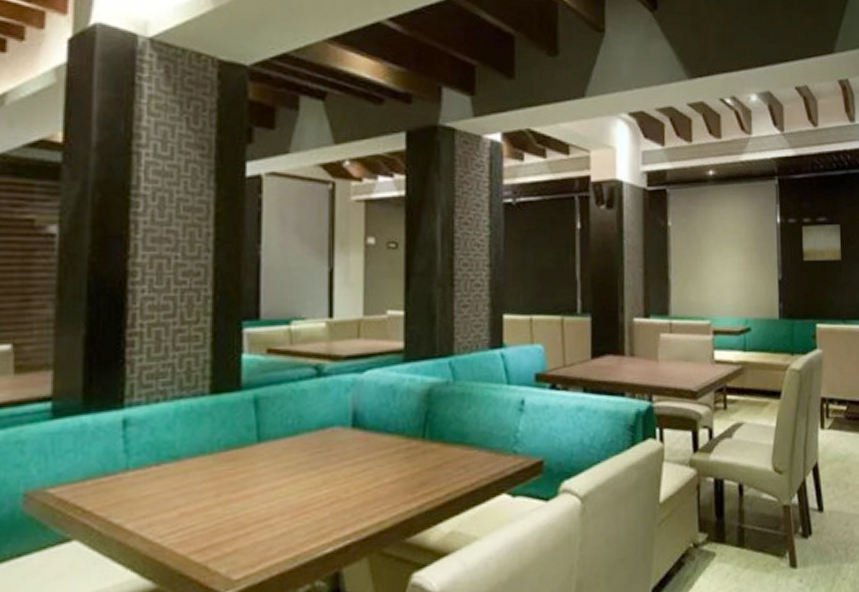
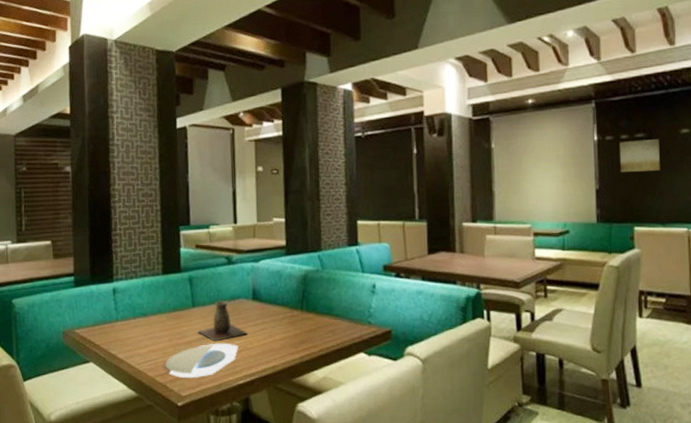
plate: none [206,493,327,552] -> present [164,343,238,379]
decorative vase: none [264,429,344,493] -> present [198,300,249,342]

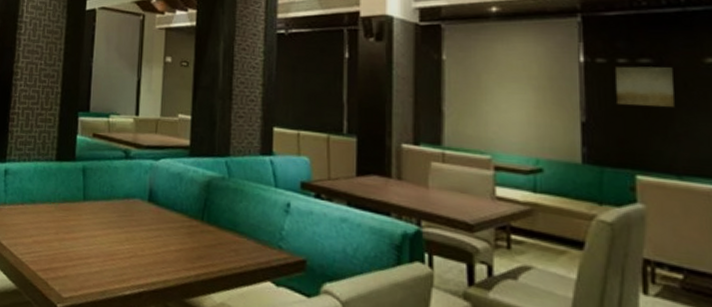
plate: present [164,343,238,379] -> none [48,243,128,280]
decorative vase: present [198,300,249,342] -> none [86,197,141,243]

